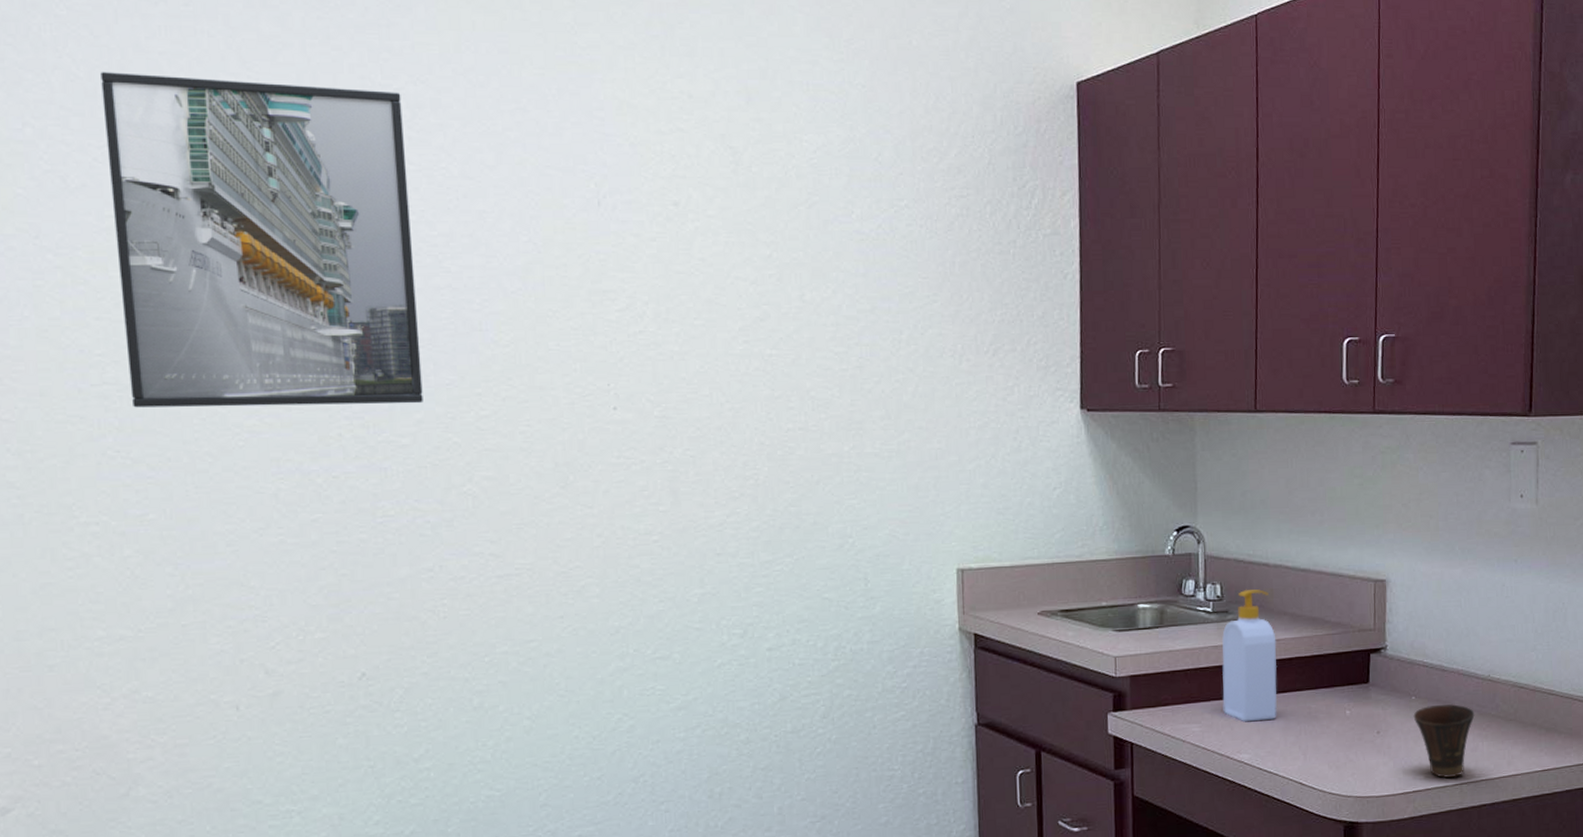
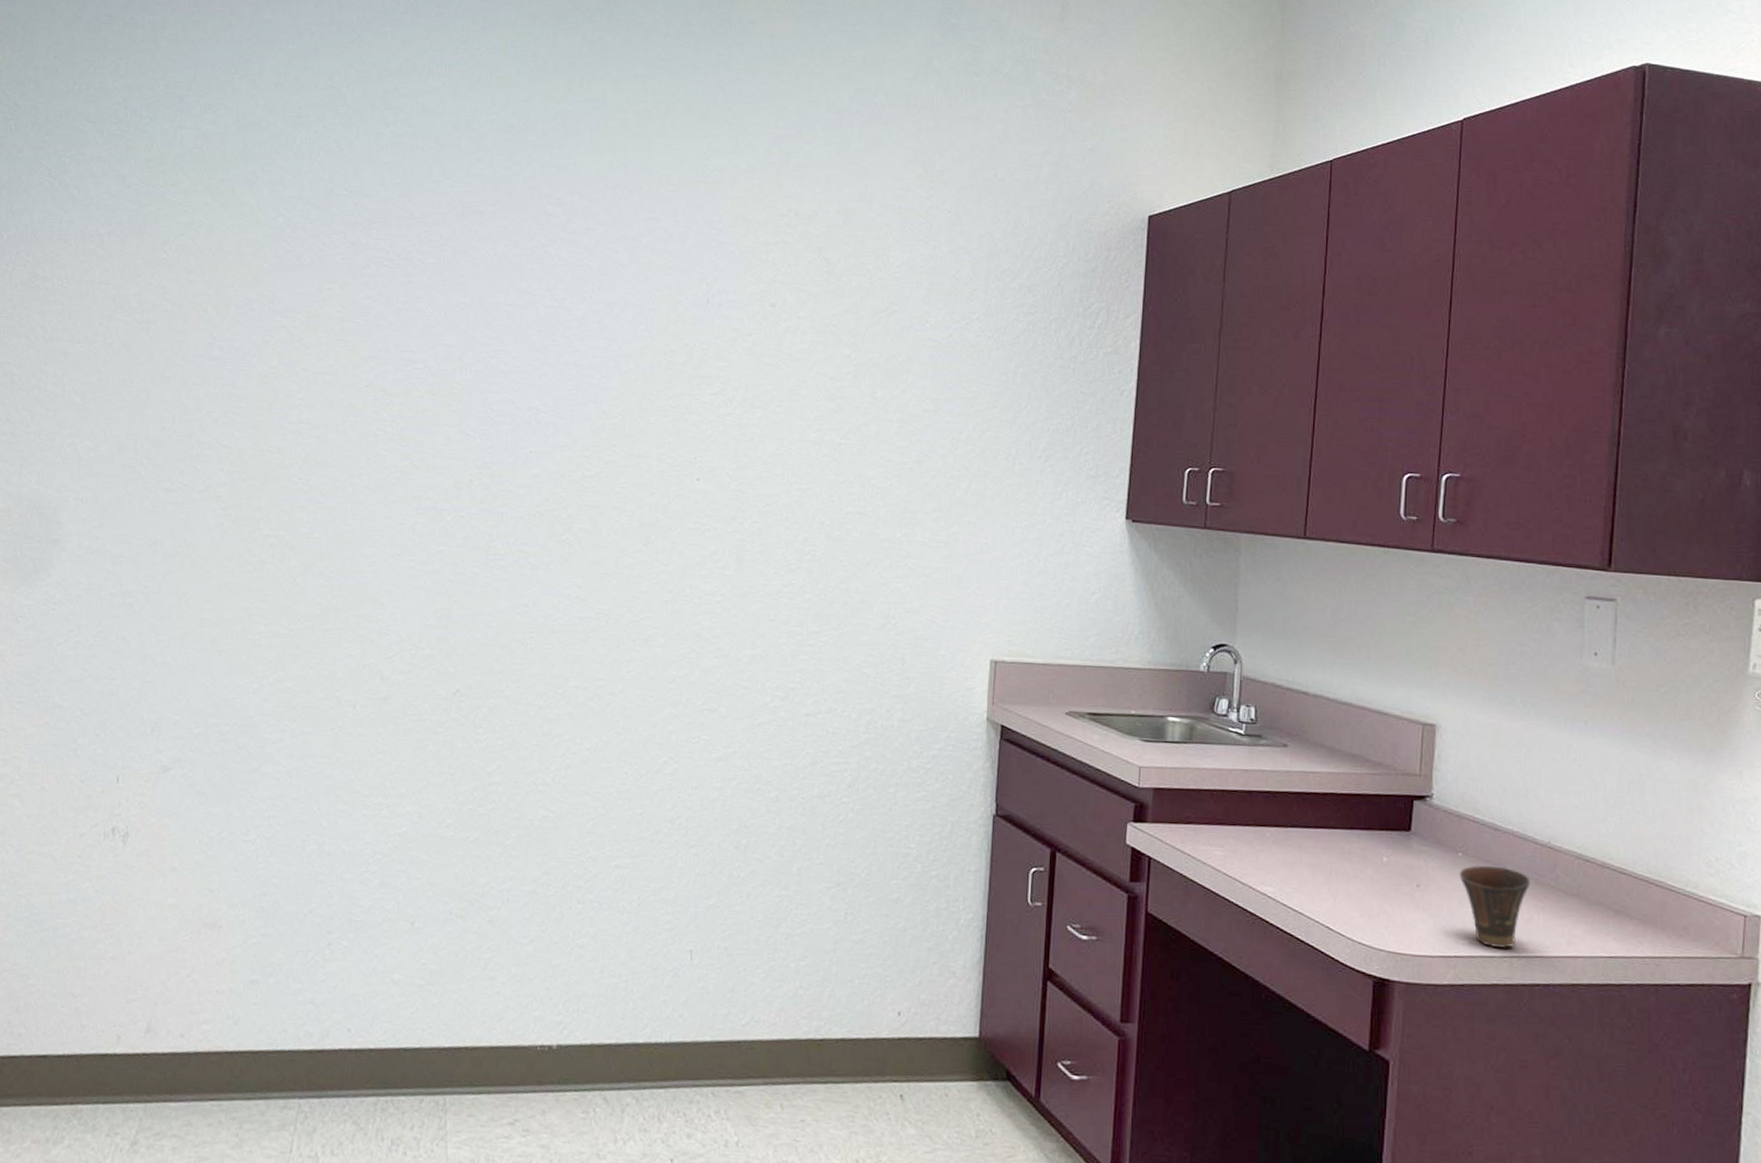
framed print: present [100,72,423,408] -> none [318,176,561,461]
soap bottle: present [1221,589,1278,722] -> none [1248,715,1311,855]

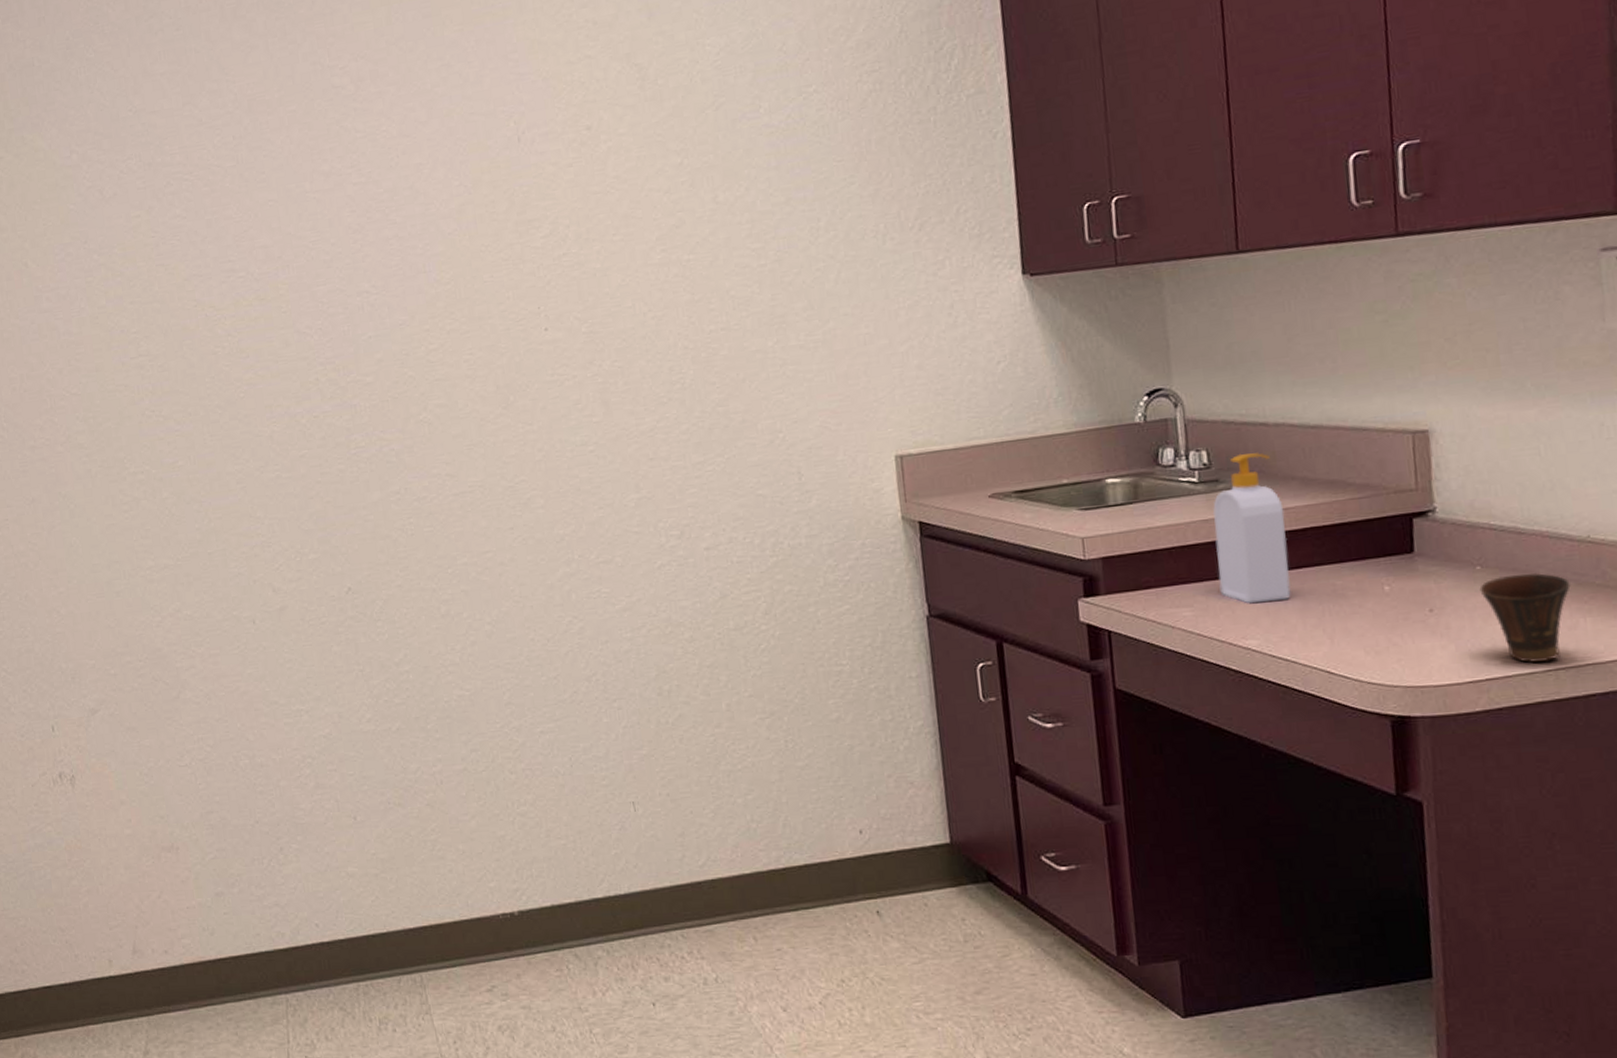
soap bottle: none [1248,715,1311,855] -> present [1212,453,1291,604]

